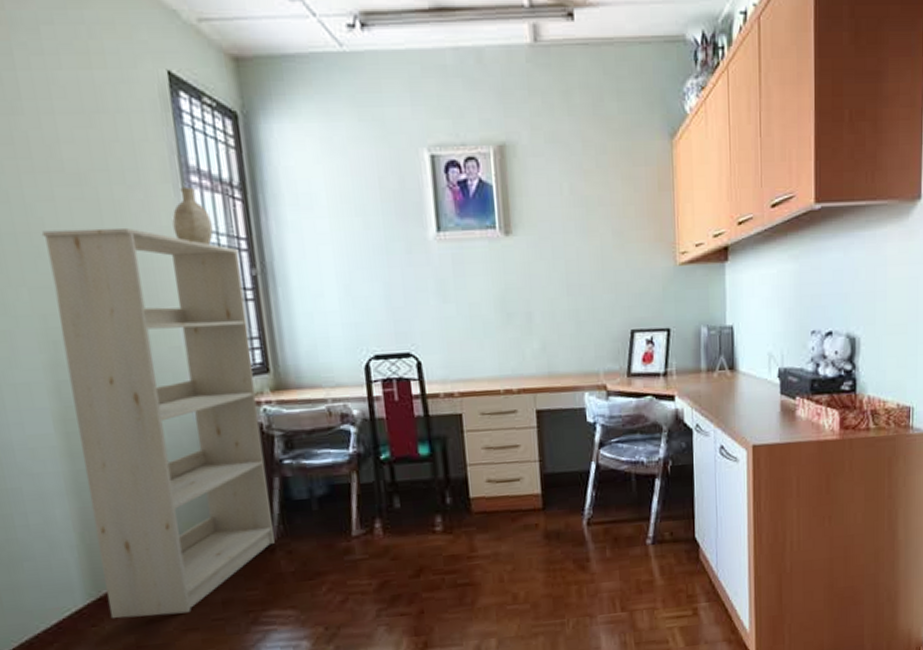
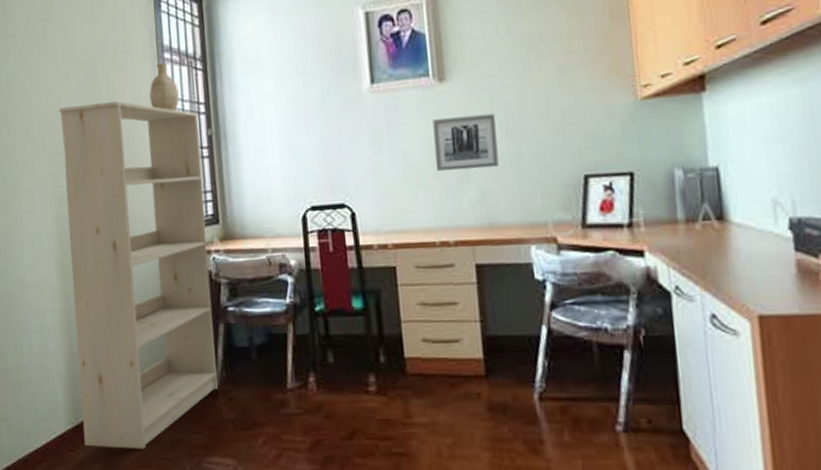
wall art: none [499,269,559,323] -> present [433,113,499,171]

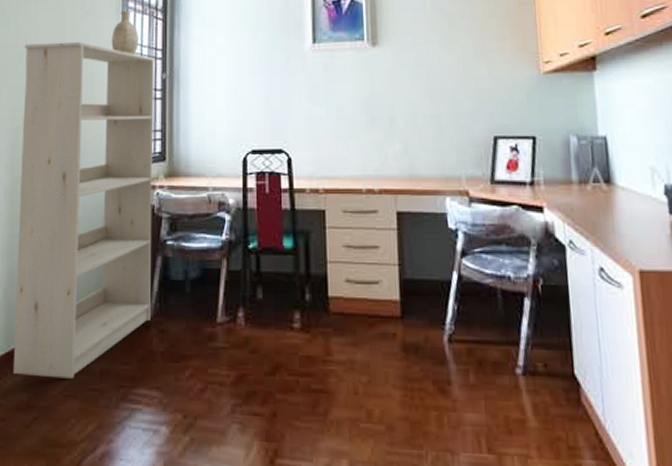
wall art: present [433,113,499,171] -> none [365,77,421,125]

